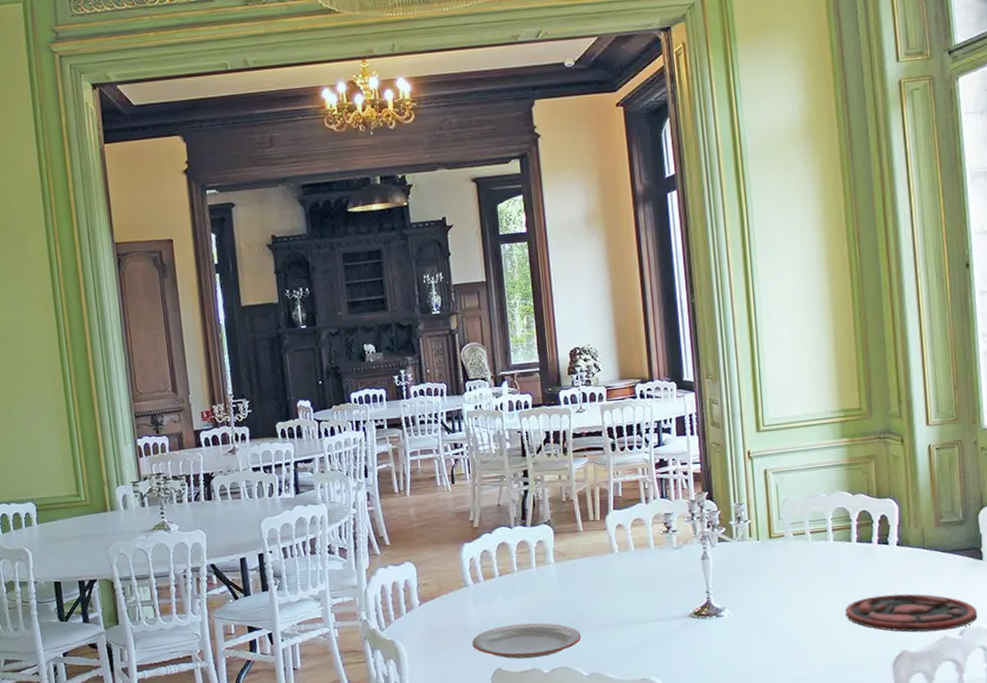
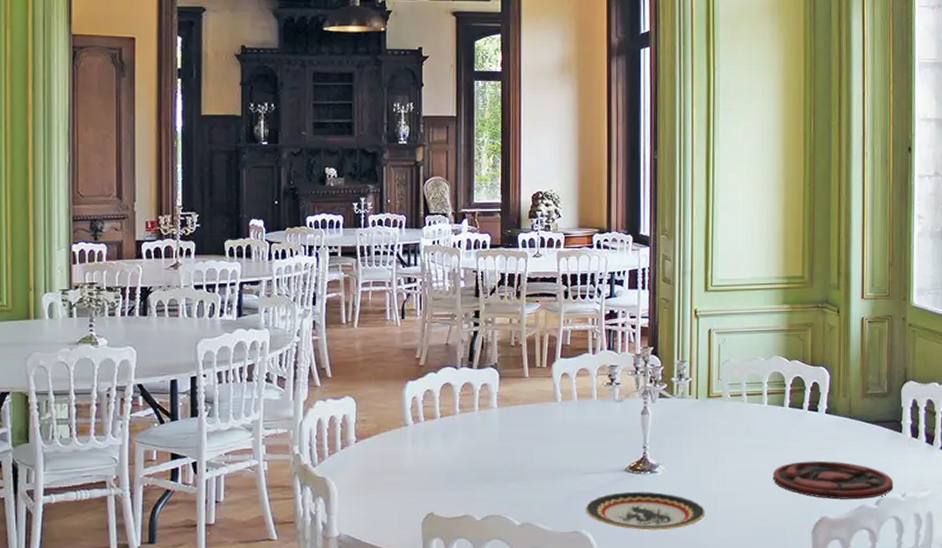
plate: present [472,623,582,659] -> none [406,468,517,505]
plate: none [652,635,777,674] -> present [585,491,705,530]

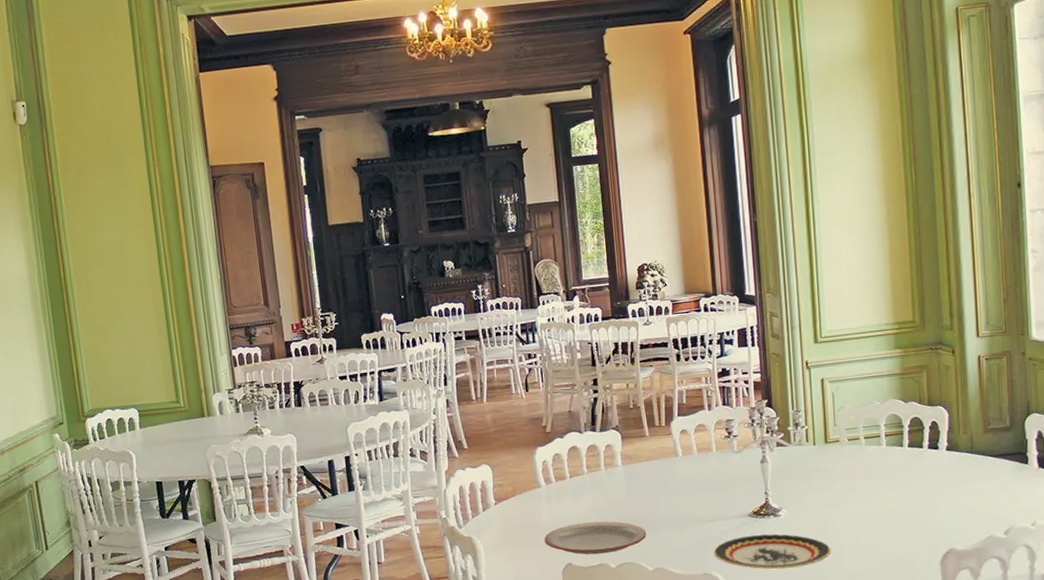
plate: none [406,468,517,505] -> present [544,521,647,555]
plate: present [773,460,893,500] -> none [897,495,1022,532]

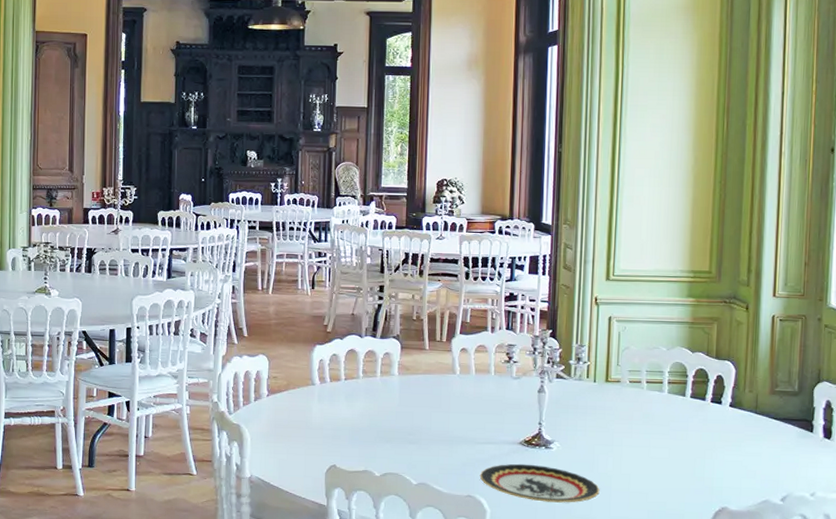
plate: present [544,521,647,555] -> none [312,426,415,461]

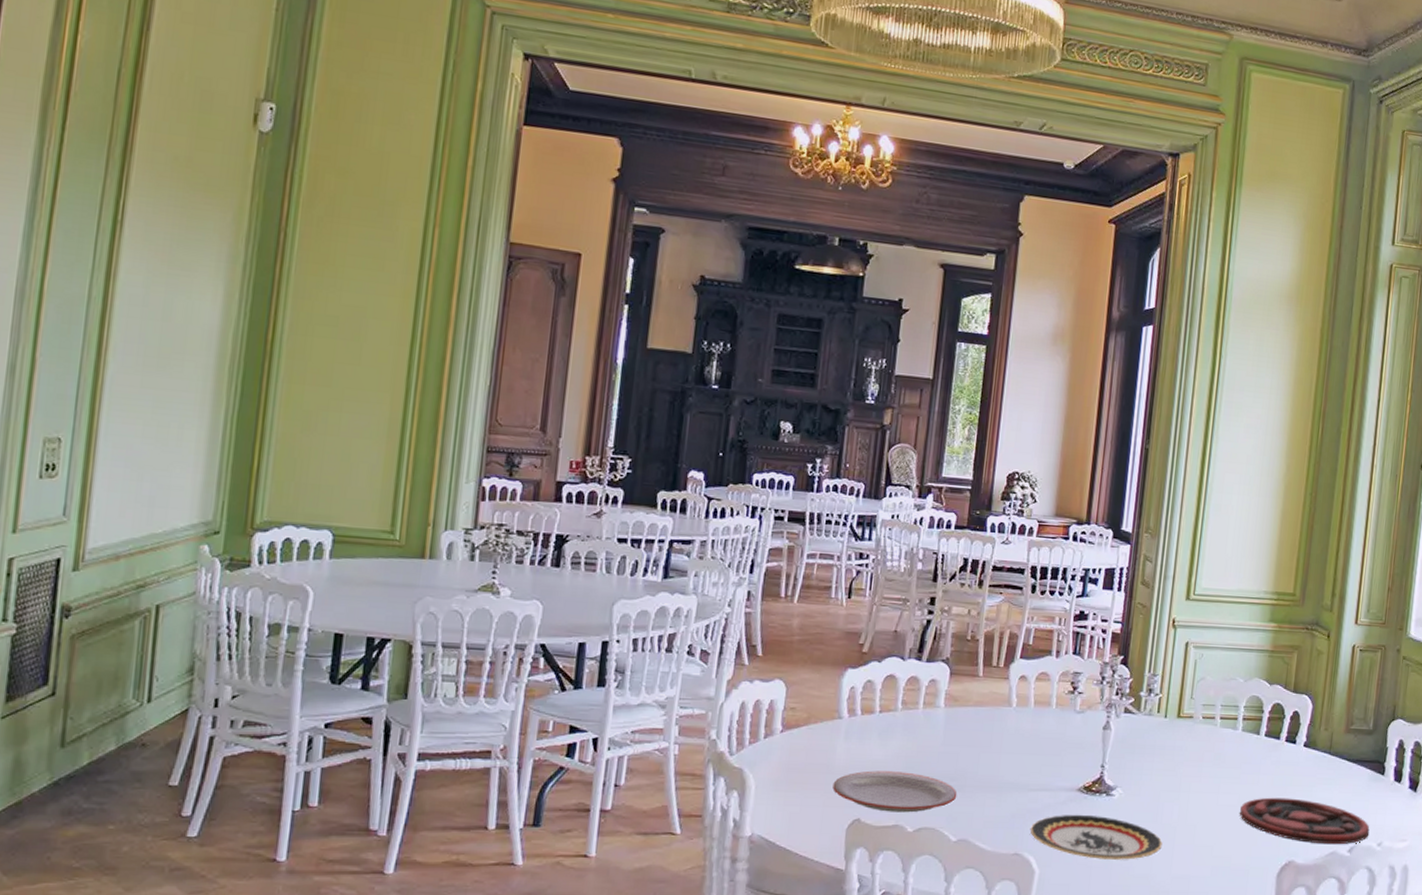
plate: none [312,426,415,461] -> present [832,770,957,813]
plate: none [671,451,802,494] -> present [1240,797,1370,845]

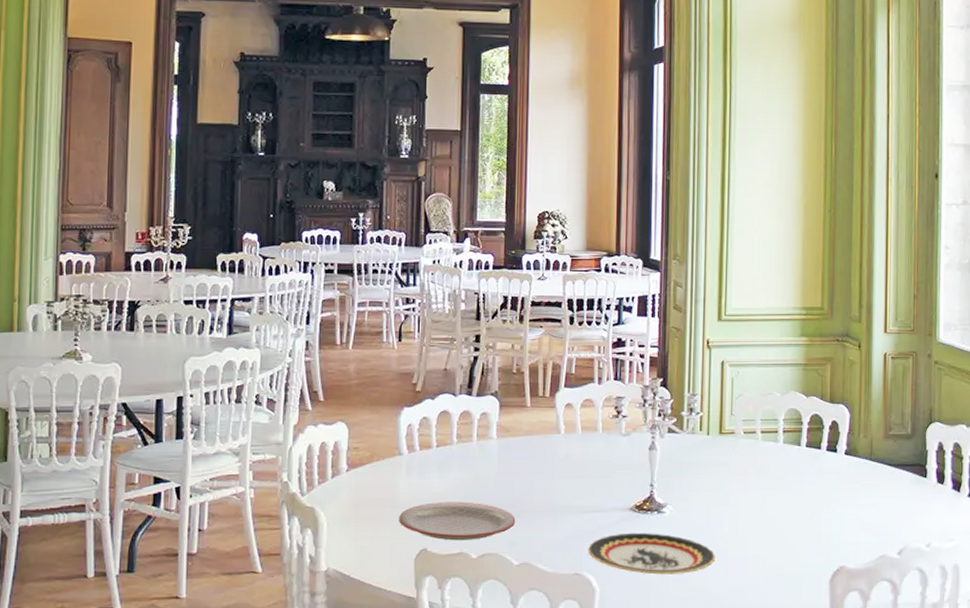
plate: present [1240,797,1370,845] -> none [788,505,917,549]

